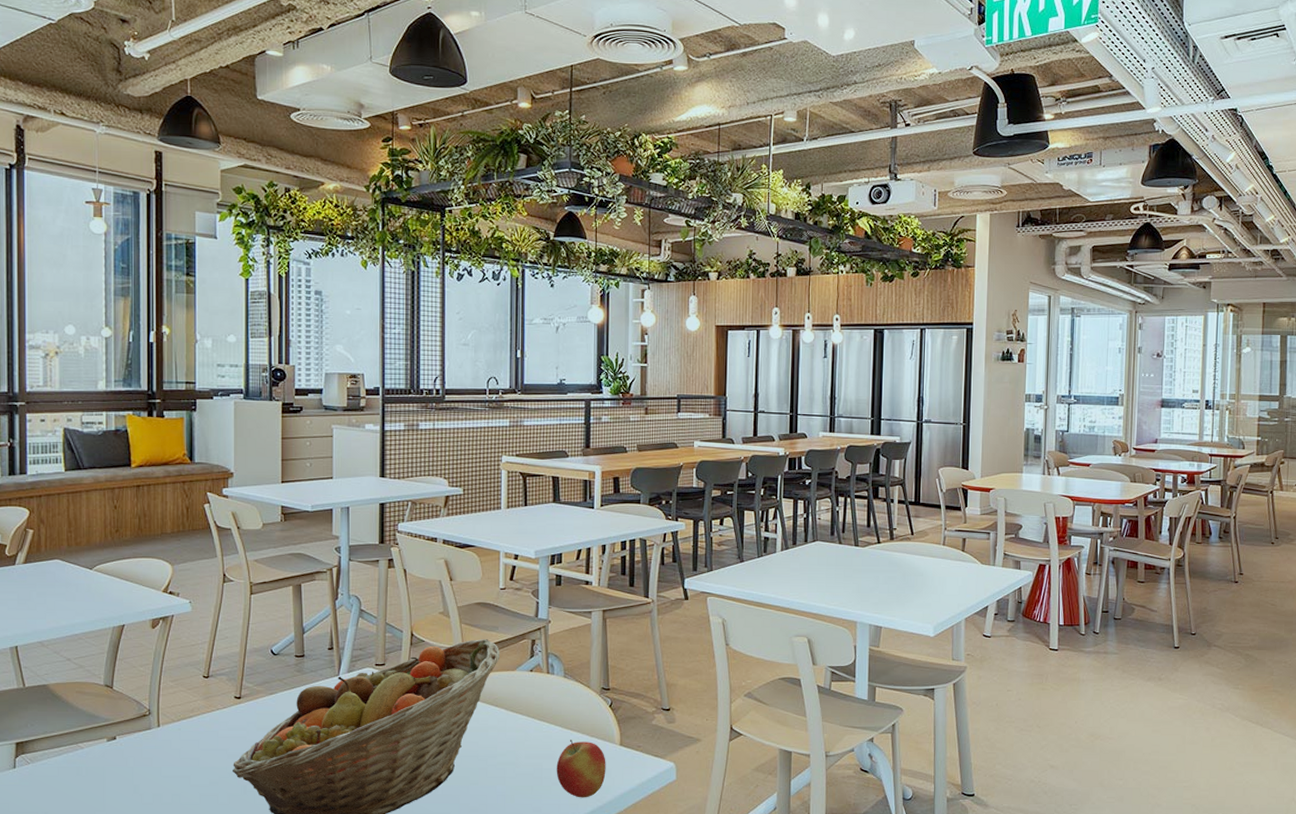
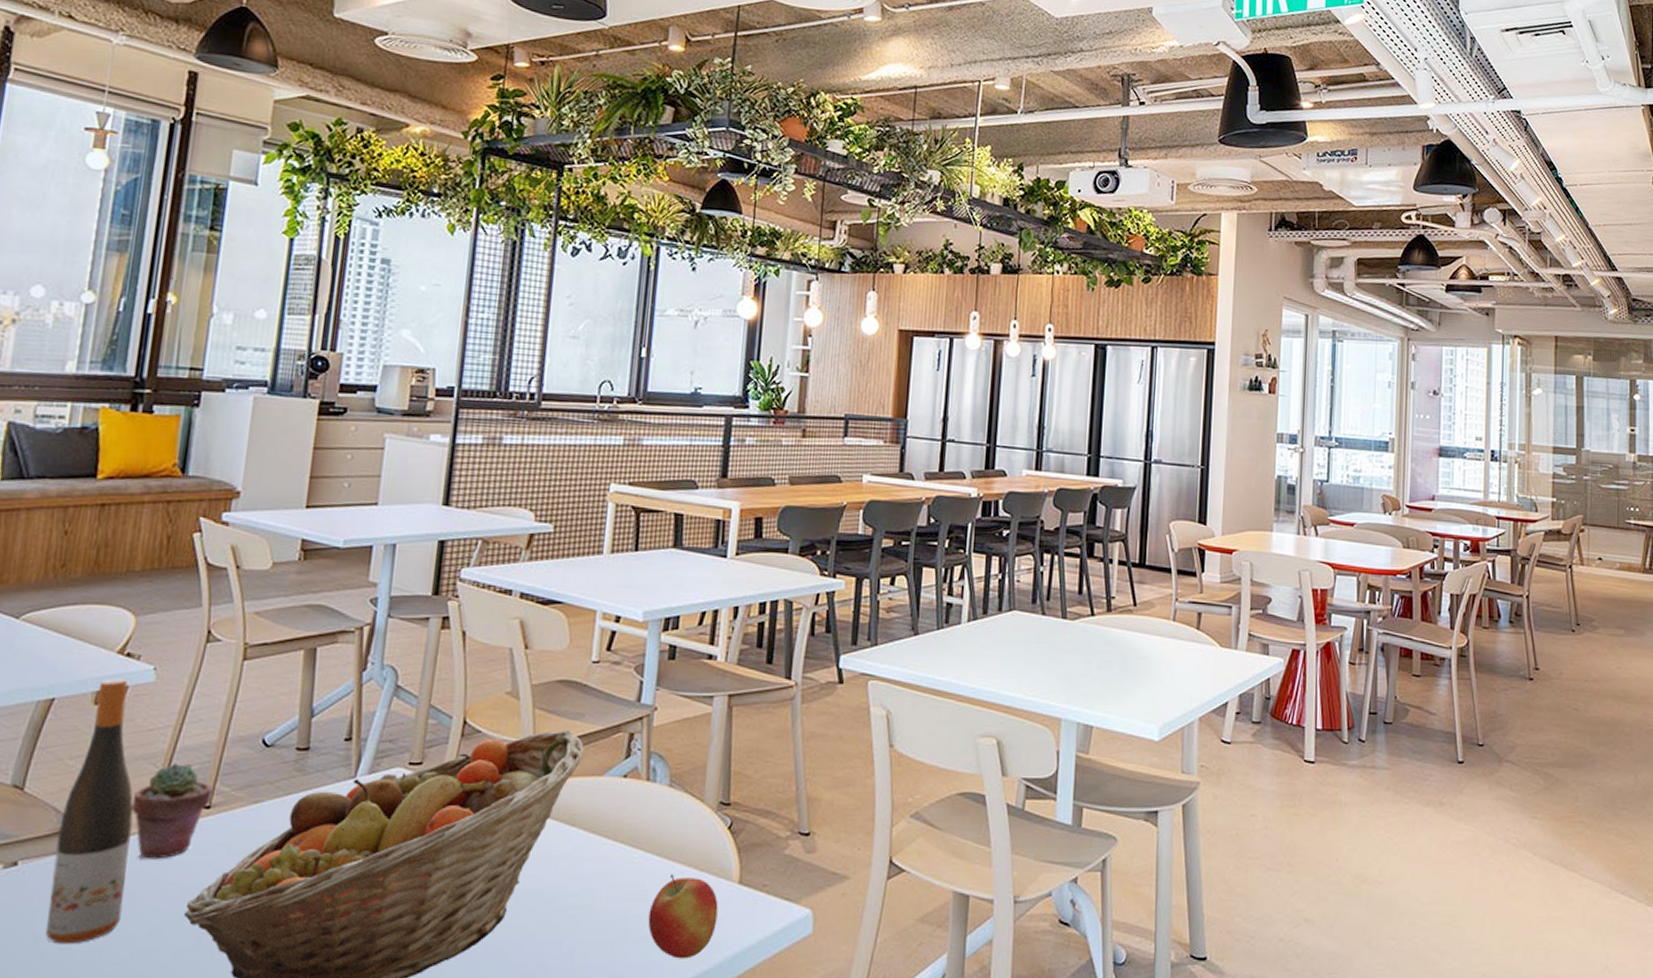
wine bottle: none [140,609,190,792] -> present [46,678,134,945]
potted succulent: none [188,667,241,734] -> present [132,762,213,860]

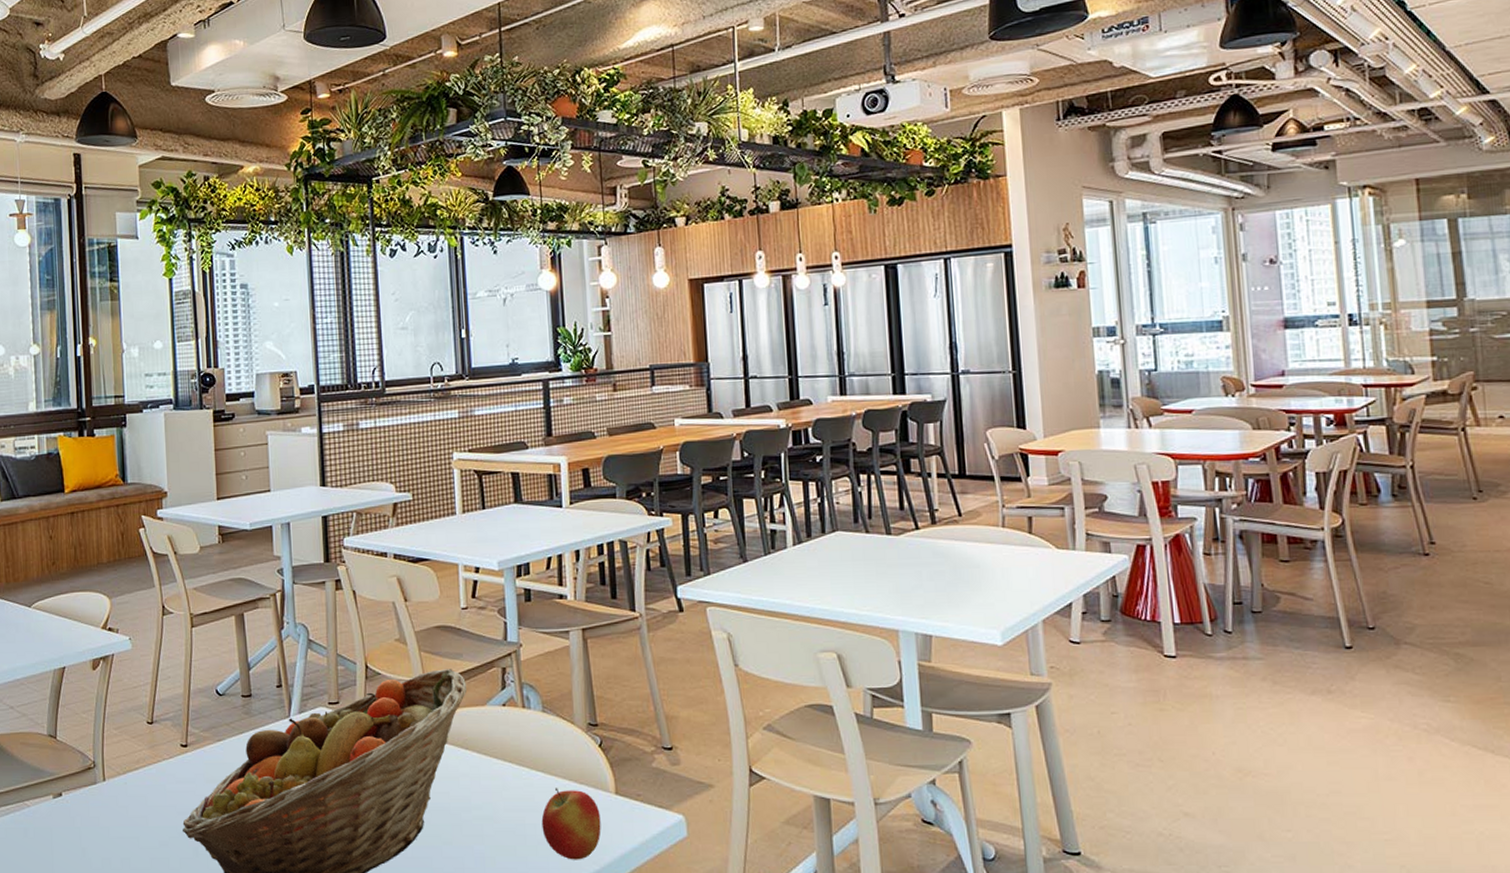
wine bottle: present [46,678,134,945] -> none [85,648,139,855]
potted succulent: present [132,762,213,860] -> none [132,711,187,788]

